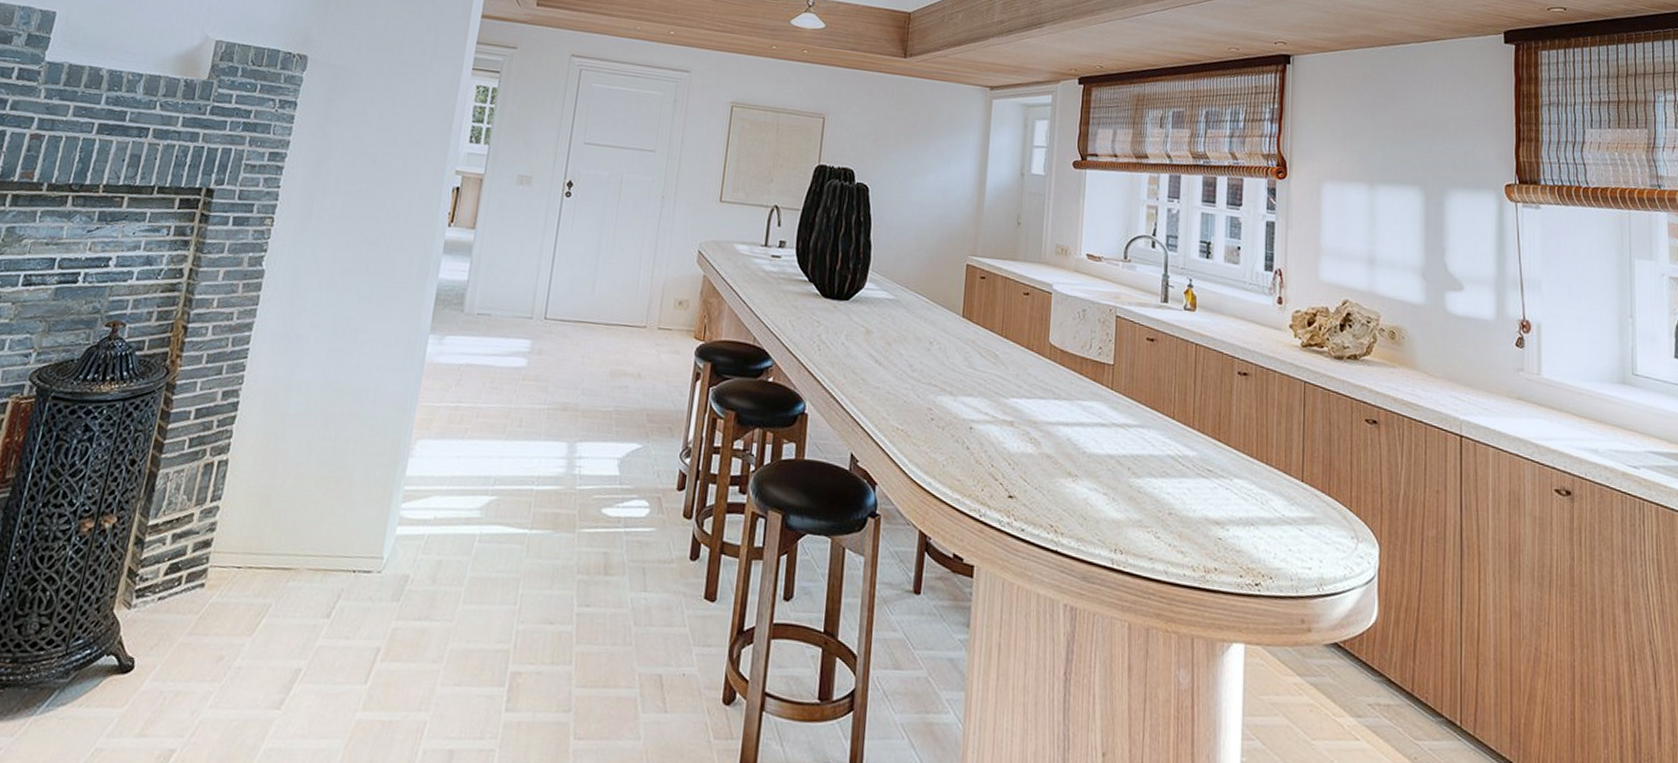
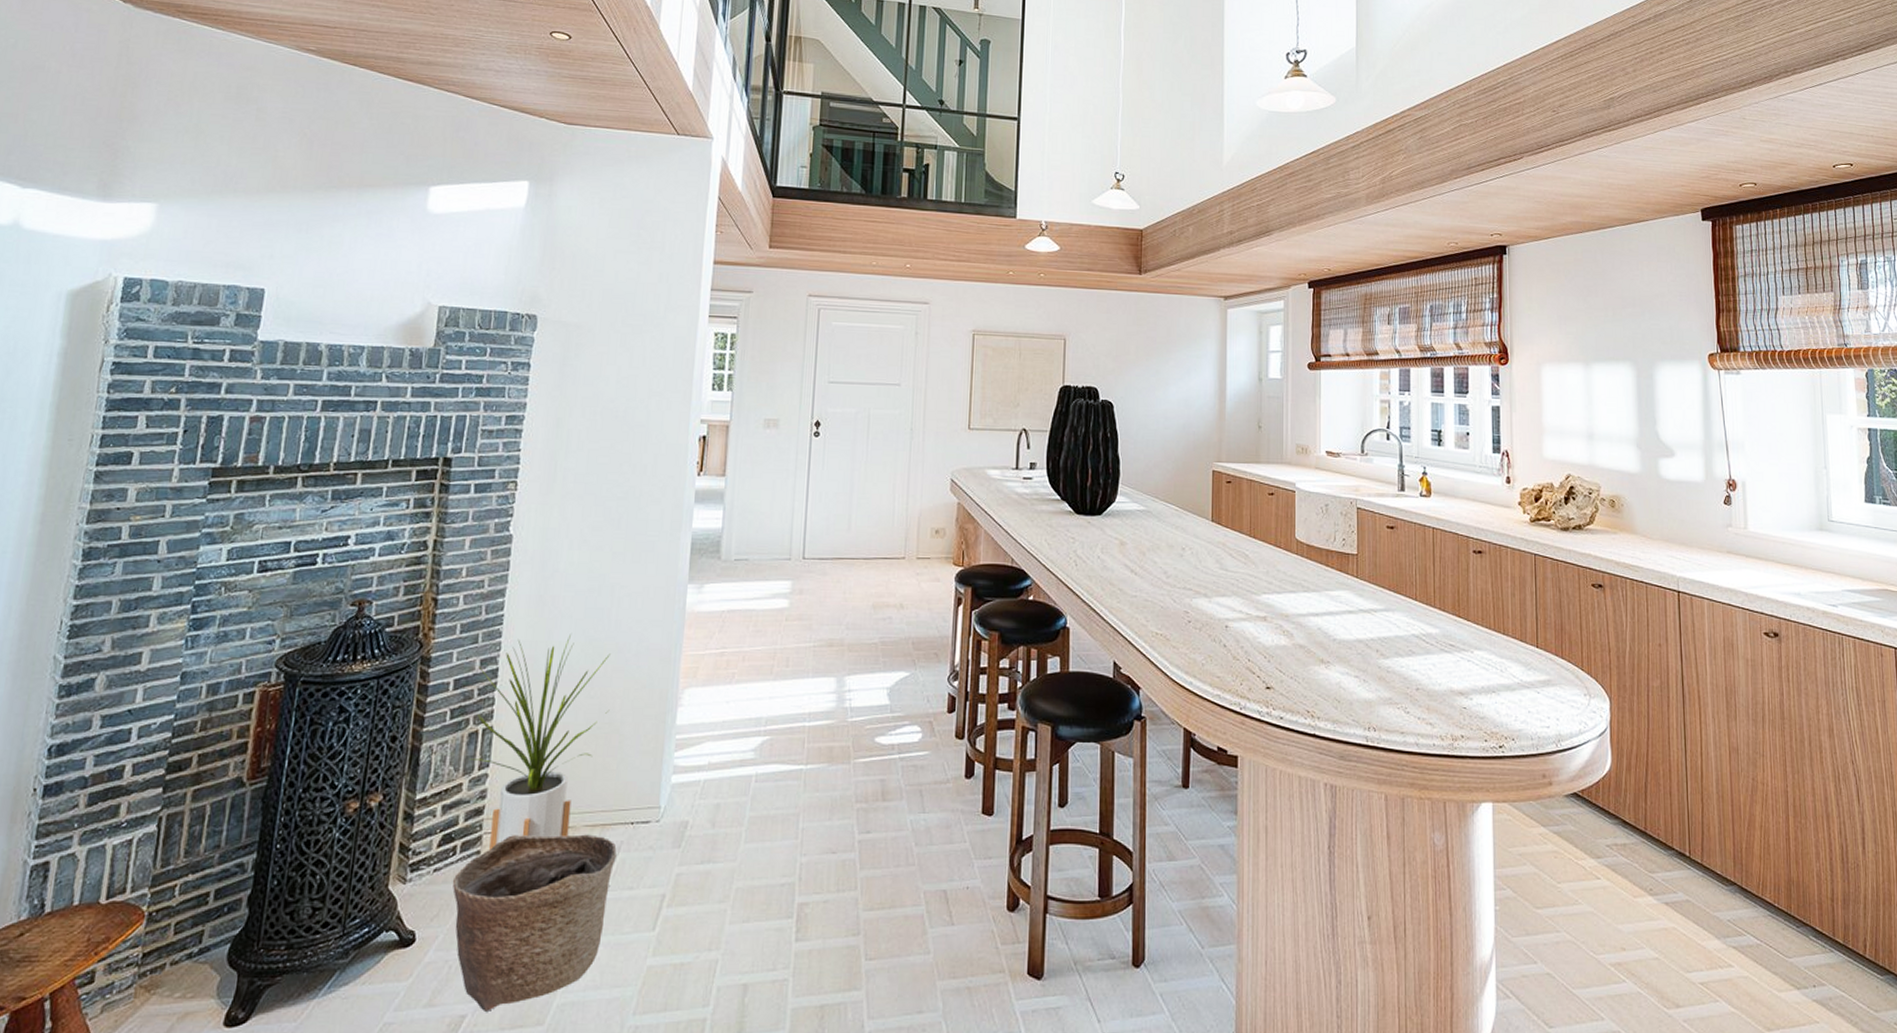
basket: none [172,571,337,748] -> present [452,834,617,1011]
house plant: none [202,374,348,584] -> present [469,634,610,850]

